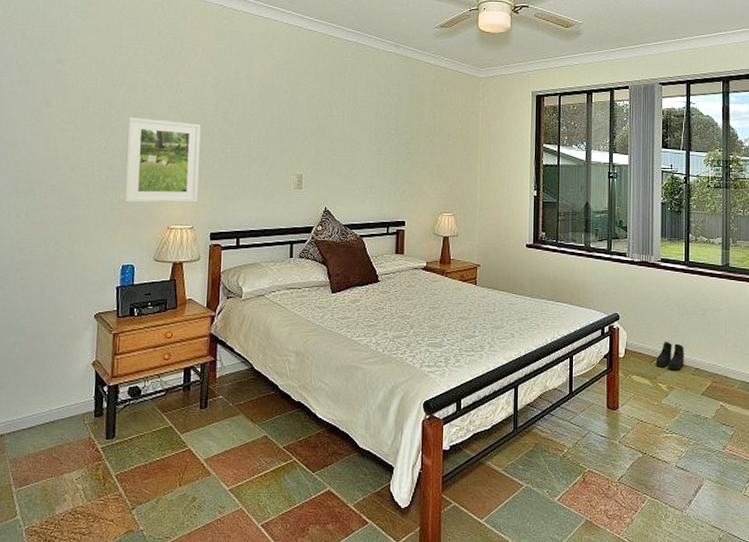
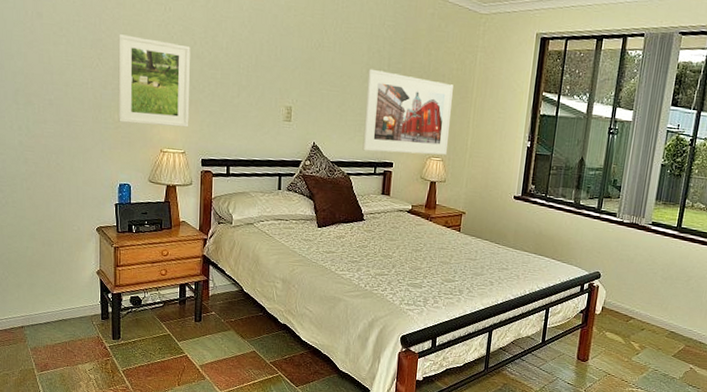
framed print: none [374,133,459,212] -> present [362,68,453,156]
boots: present [656,341,684,370] -> none [631,303,663,332]

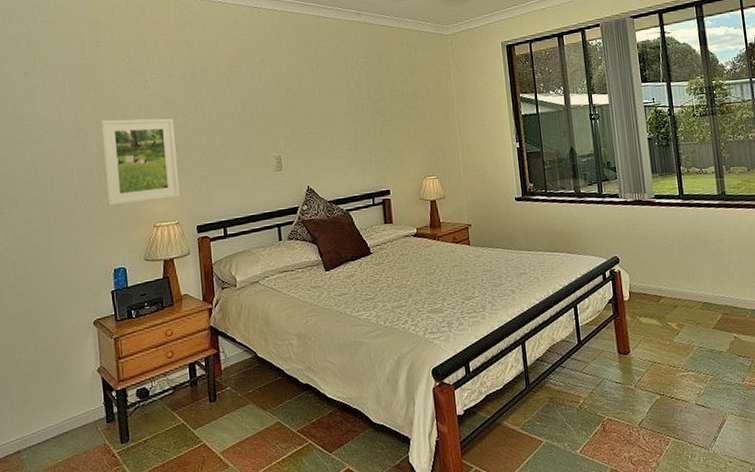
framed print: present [362,68,453,156] -> none [350,103,440,184]

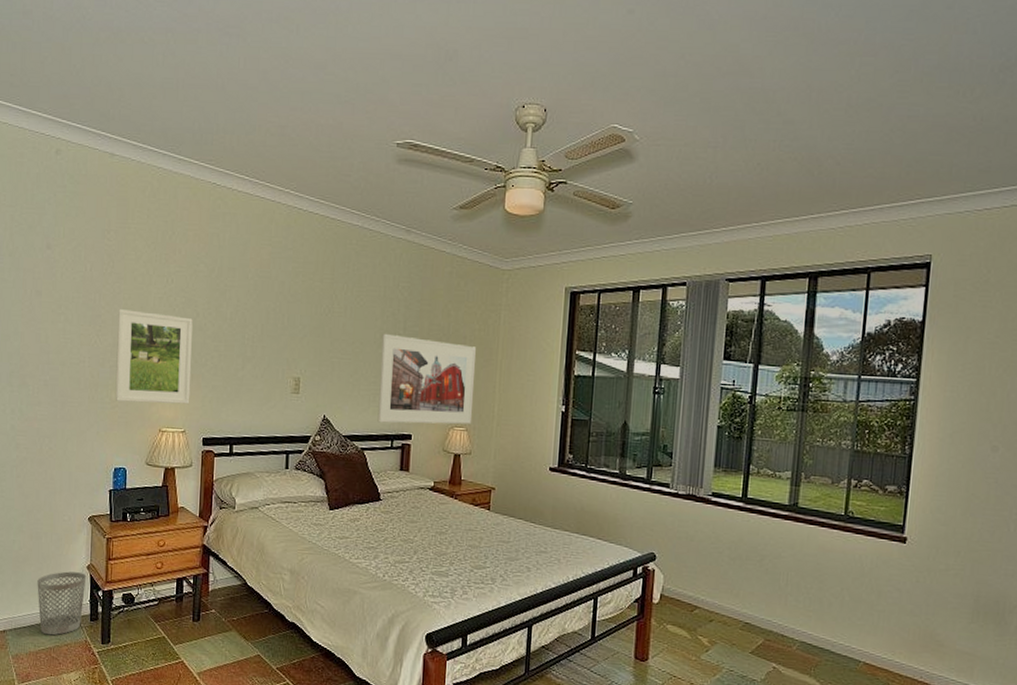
wastebasket: none [48,377,99,447] -> present [37,571,87,636]
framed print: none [350,103,440,184] -> present [377,333,476,425]

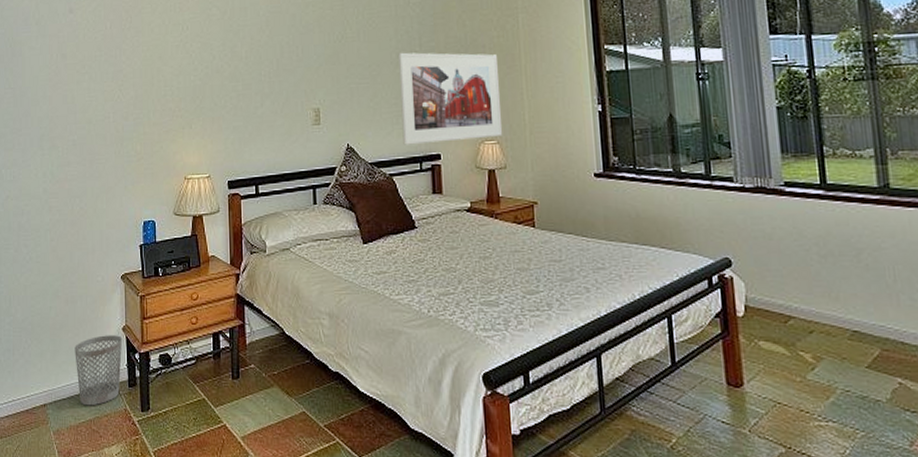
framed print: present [115,309,193,404] -> none [138,61,213,153]

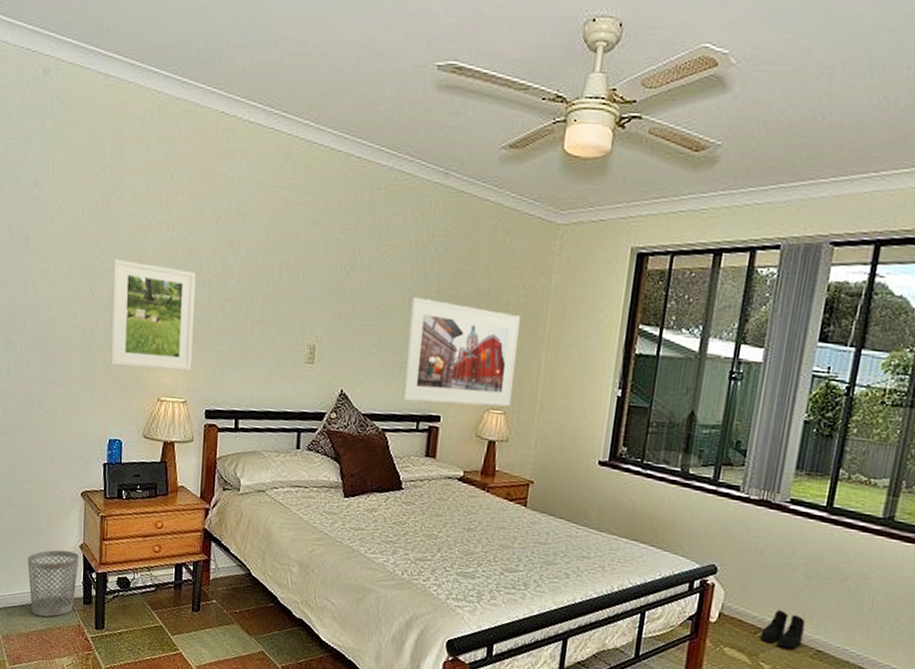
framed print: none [138,61,213,153] -> present [109,259,196,371]
boots: none [791,293,835,334] -> present [760,609,806,650]

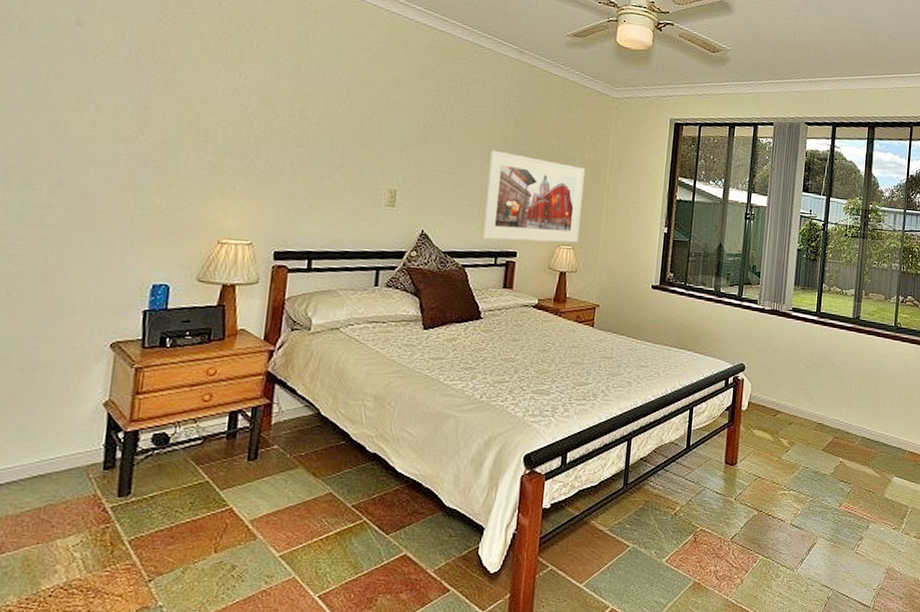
wastebasket: present [27,549,80,617] -> none [25,410,103,492]
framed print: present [109,259,196,371] -> none [159,102,270,214]
boots: present [760,609,806,650] -> none [778,394,809,425]

